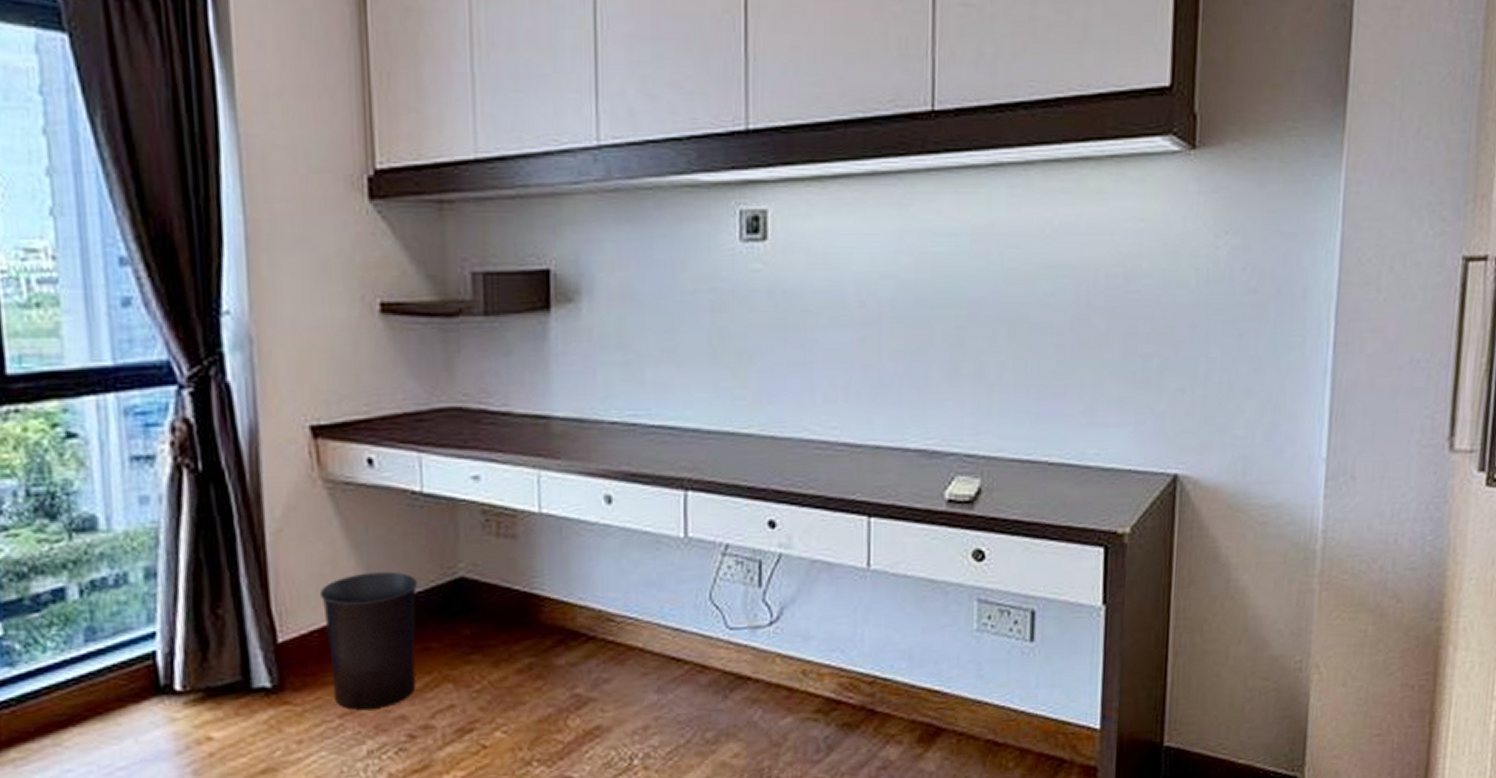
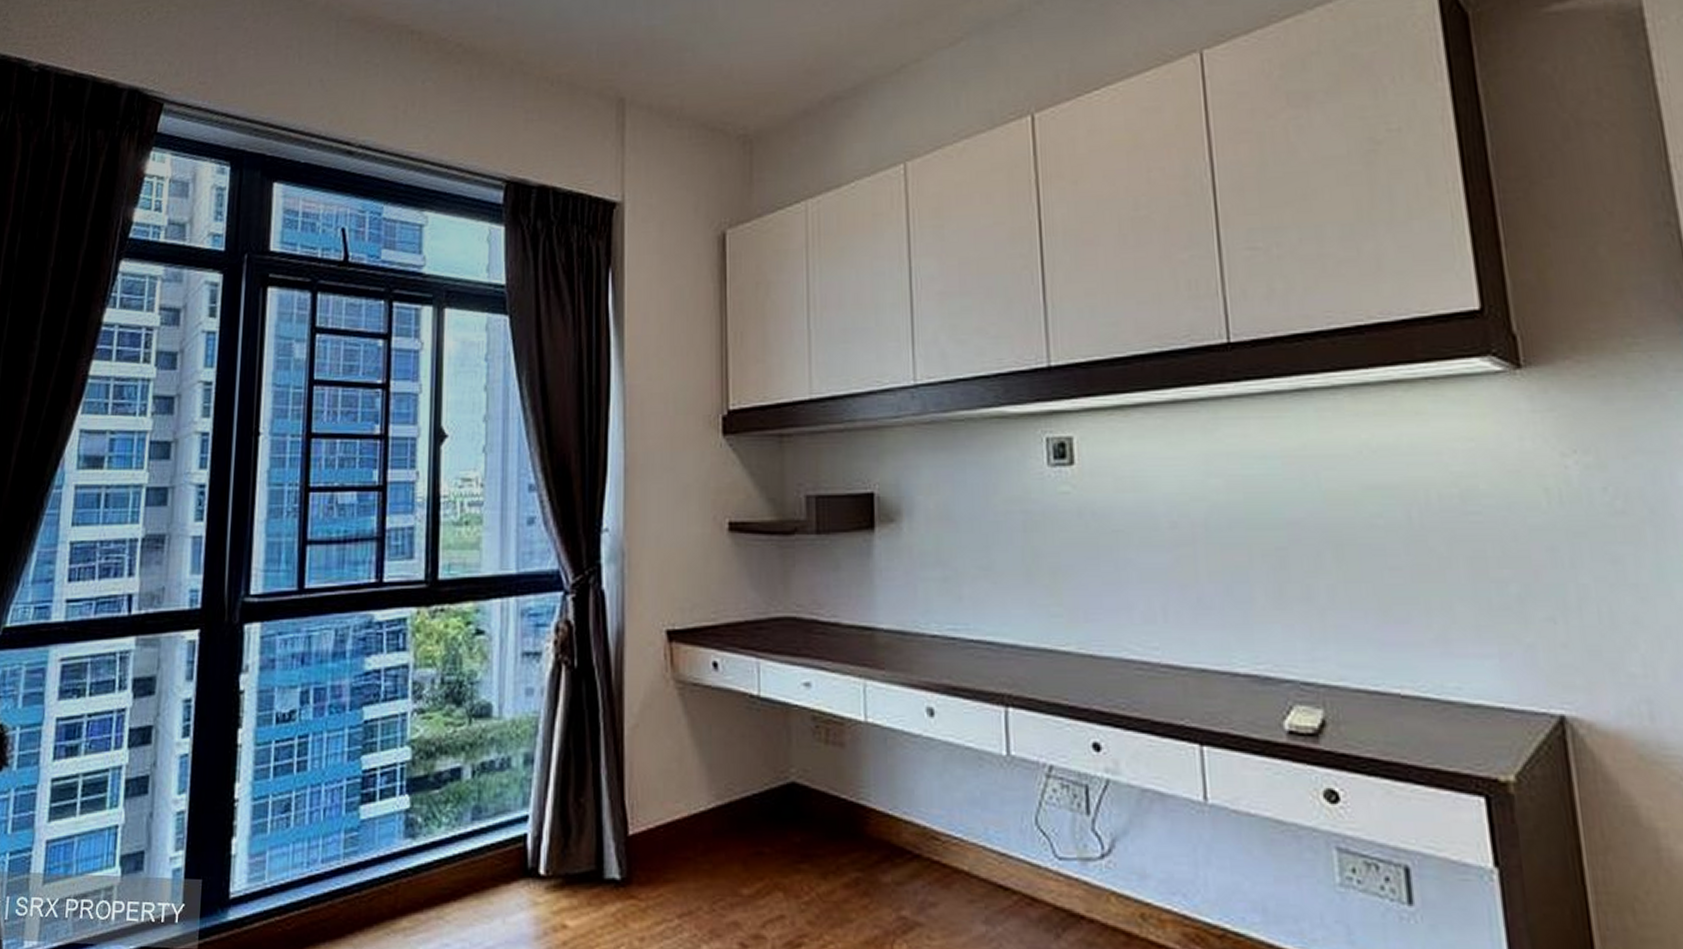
waste bin: present [319,571,419,710] -> none [666,771,754,912]

